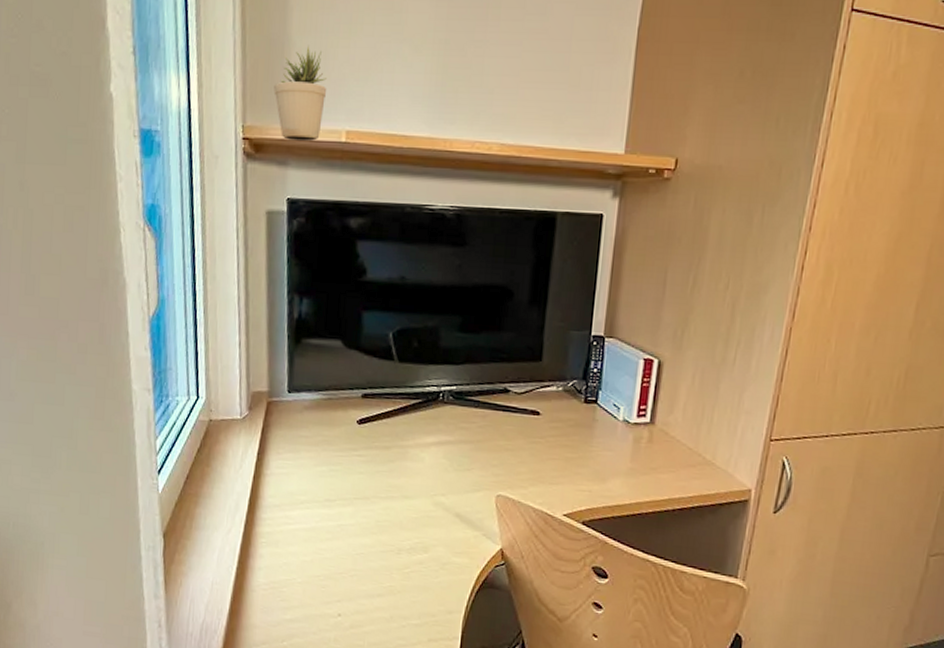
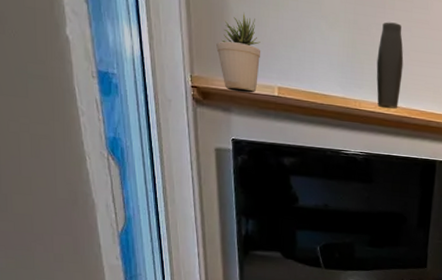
vase: none [474,36,512,148] -> present [376,22,404,110]

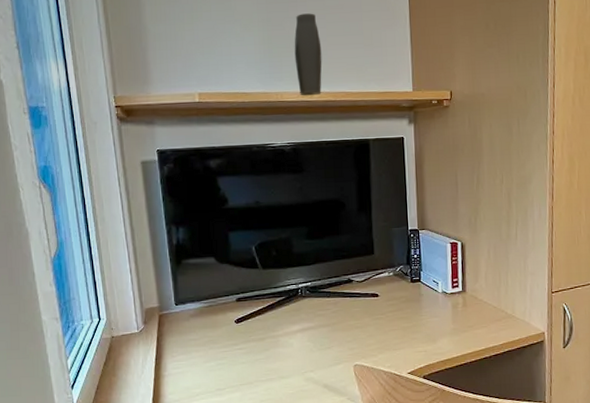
potted plant: present [216,12,261,93] -> none [136,30,180,105]

